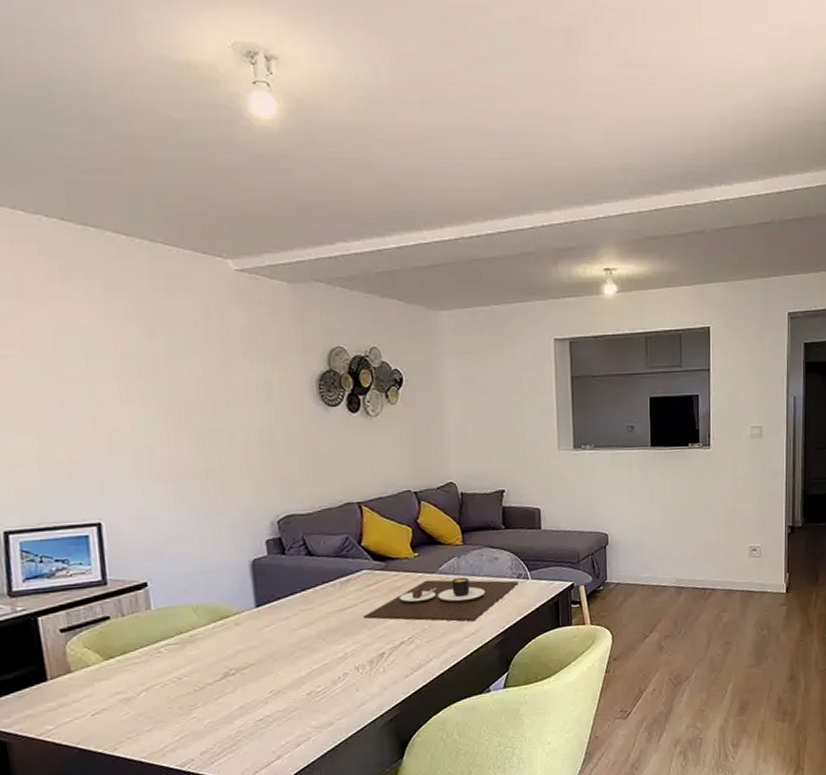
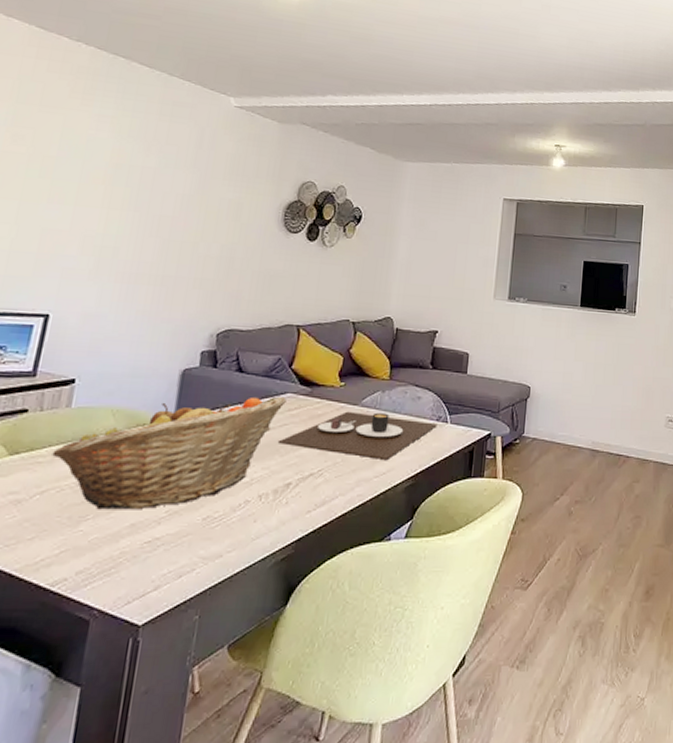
fruit basket: none [146,573,363,698] -> present [52,396,287,510]

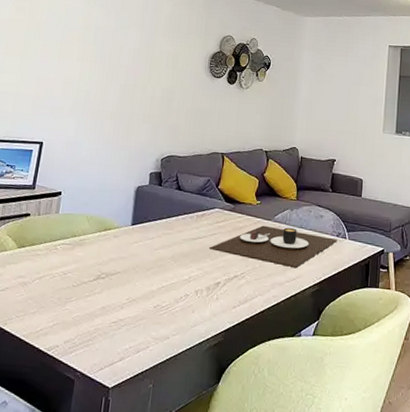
fruit basket: present [52,396,287,510] -> none [47,210,215,296]

